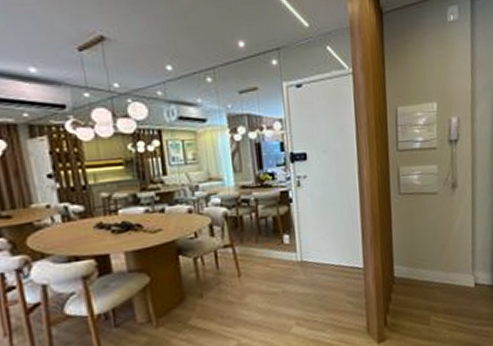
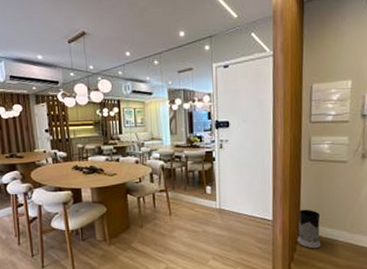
air purifier: none [391,250,418,296] -> present [297,209,321,249]

